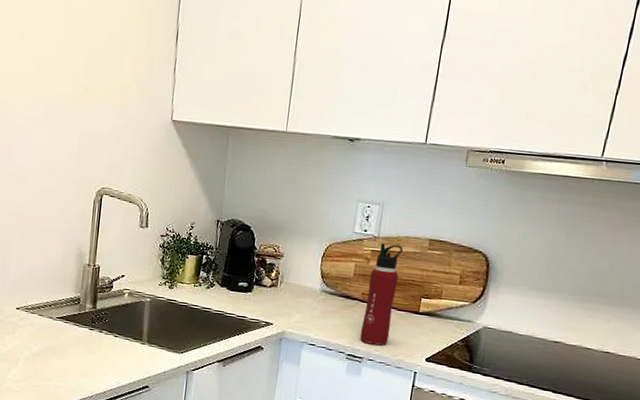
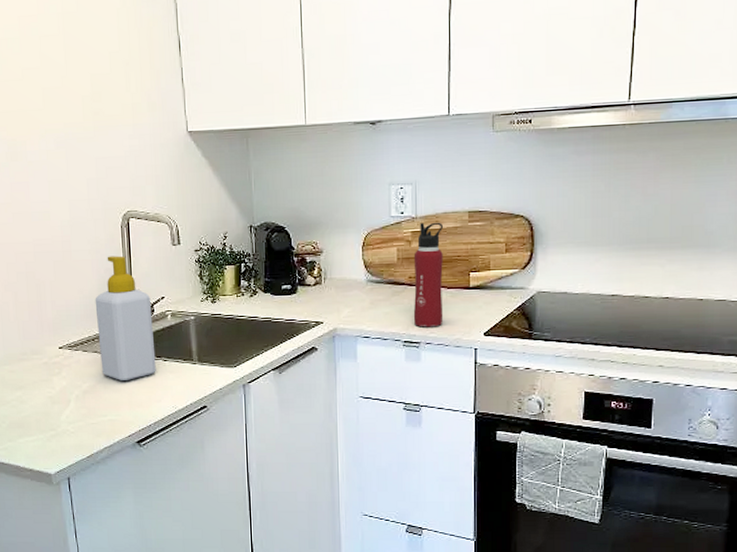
soap bottle: none [54,228,111,350] -> present [95,255,156,380]

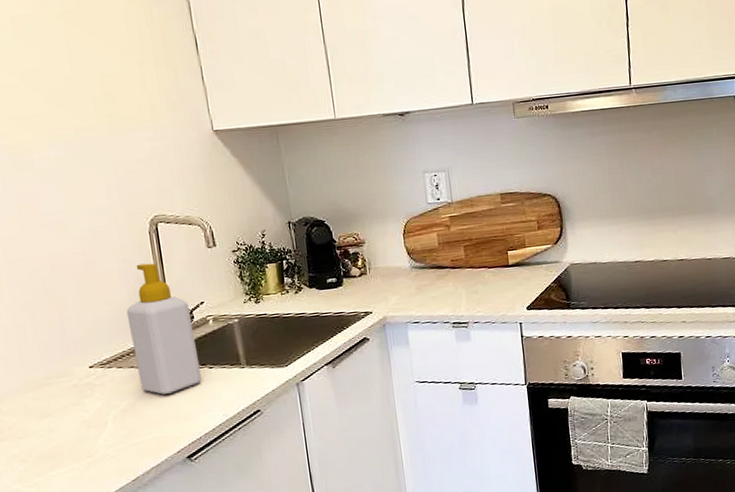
water bottle: present [413,222,444,328] -> none [453,205,488,308]

